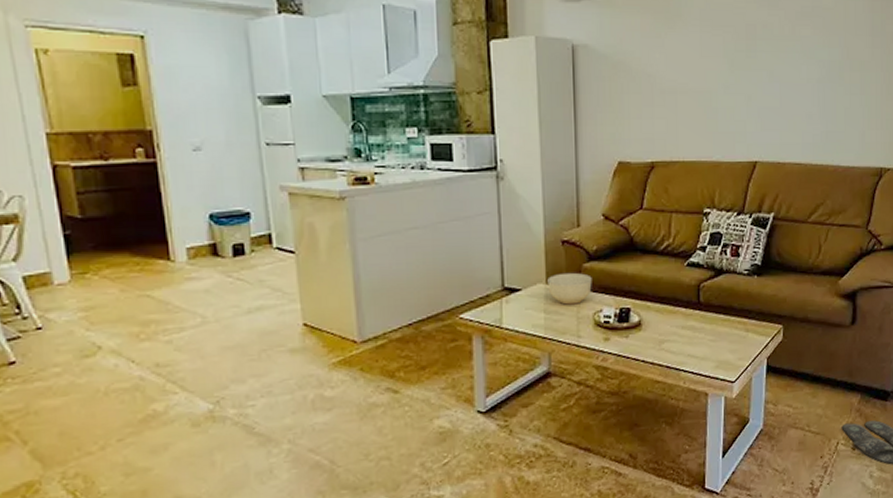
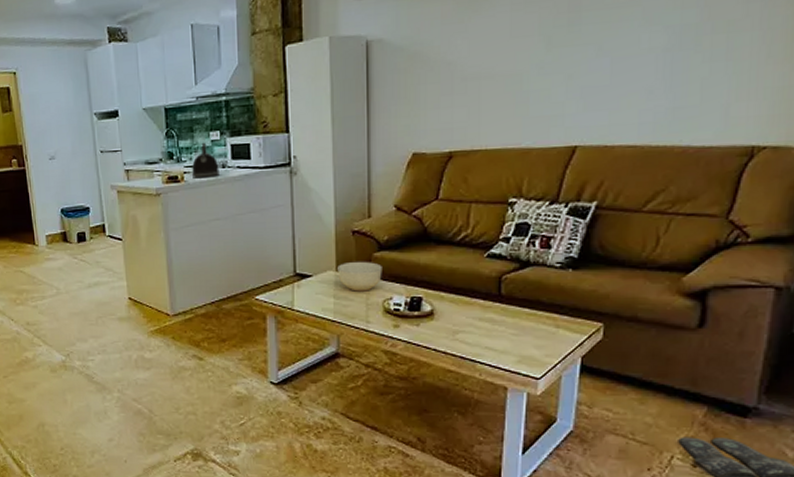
kettle: none [384,139,417,181] -> present [192,142,220,179]

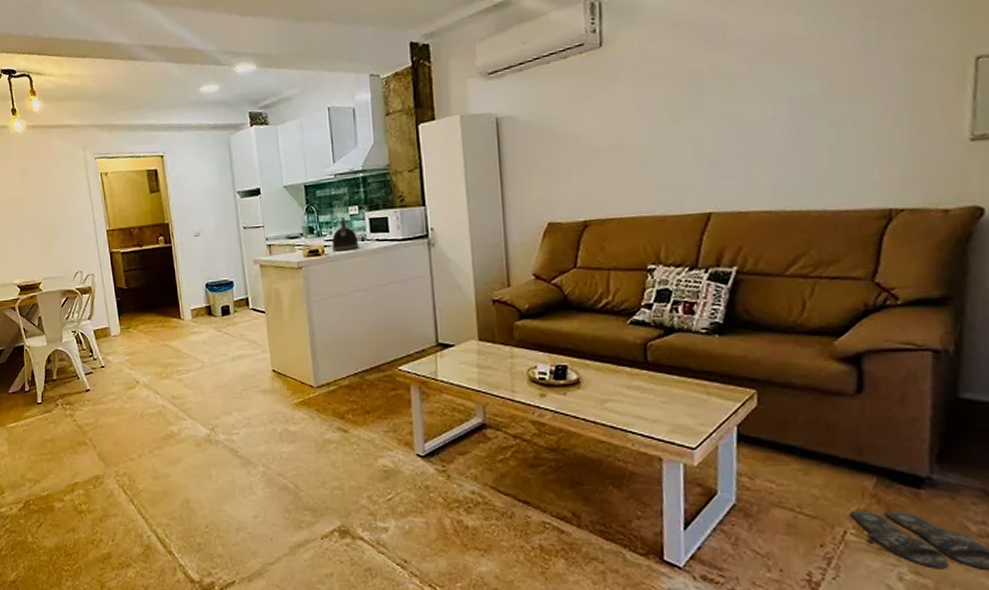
bowl: present [337,261,382,292] -> none [479,329,525,361]

